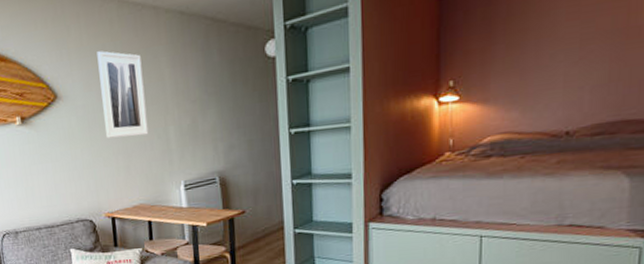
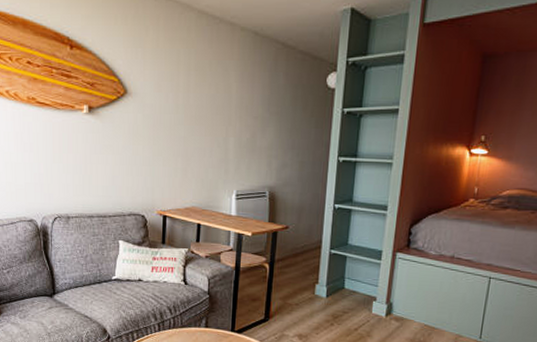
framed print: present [97,51,149,139] -> none [169,56,212,142]

